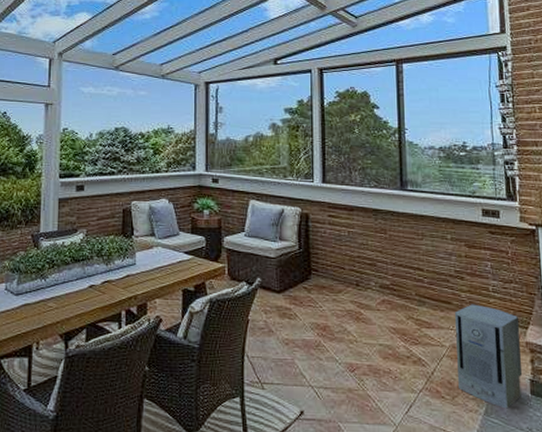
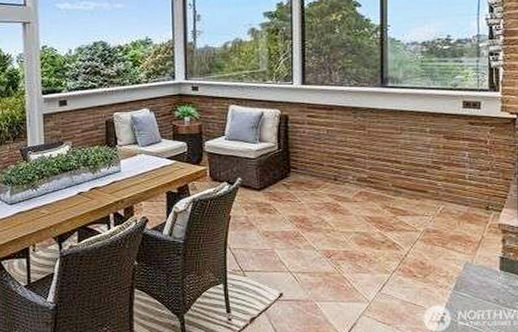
air purifier: present [454,304,523,409] -> none [429,191,494,284]

